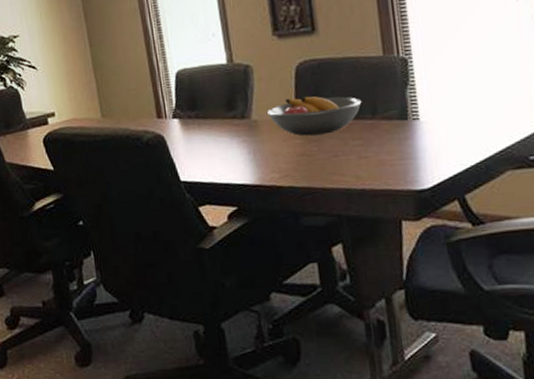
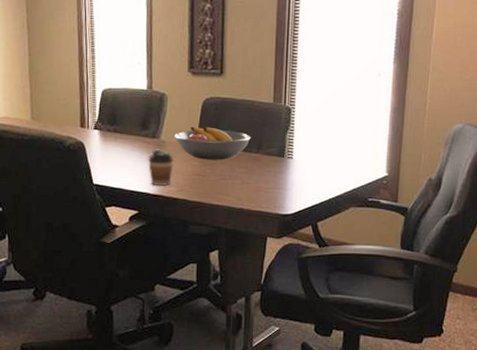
coffee cup: none [239,131,272,174] -> present [147,149,174,186]

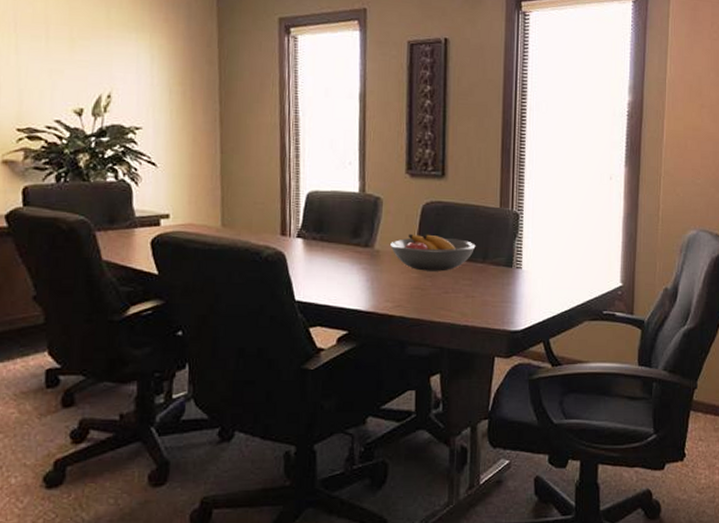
coffee cup: present [147,149,174,186] -> none [359,259,389,301]

